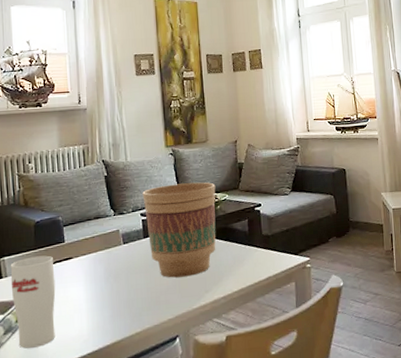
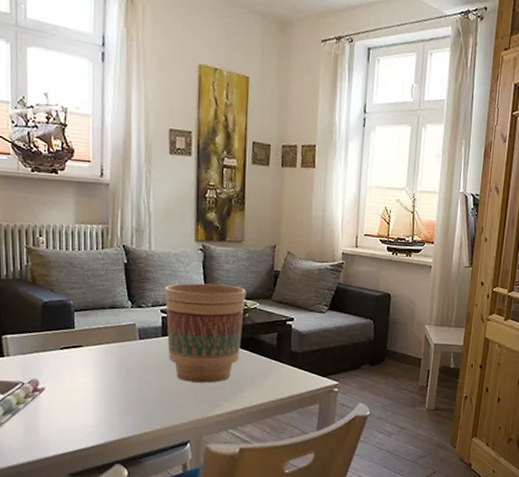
cup: present [10,255,56,349] -> none [13,339,62,432]

